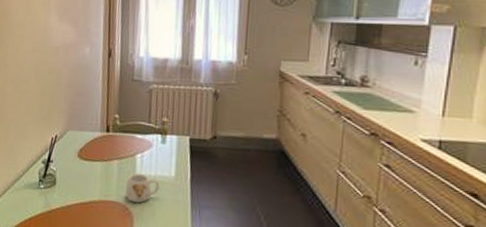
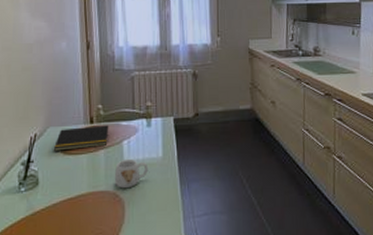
notepad: none [72,134,124,157] -> present [54,125,109,151]

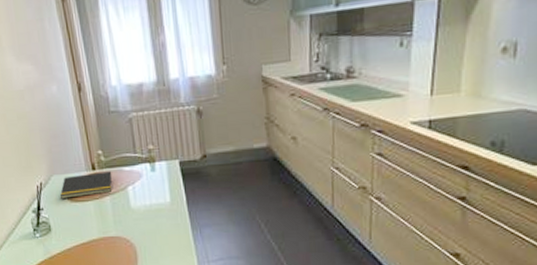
mug: present [114,158,149,189] -> none [122,204,157,234]

